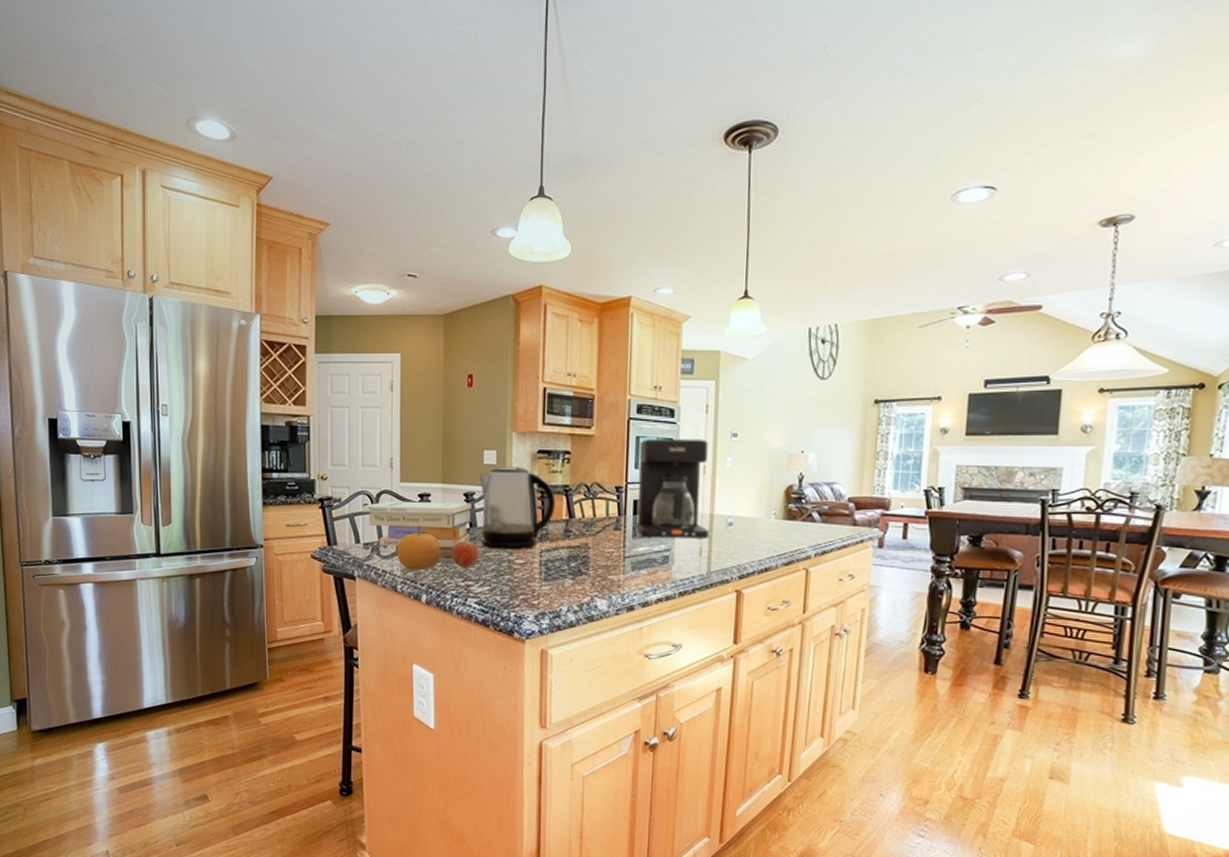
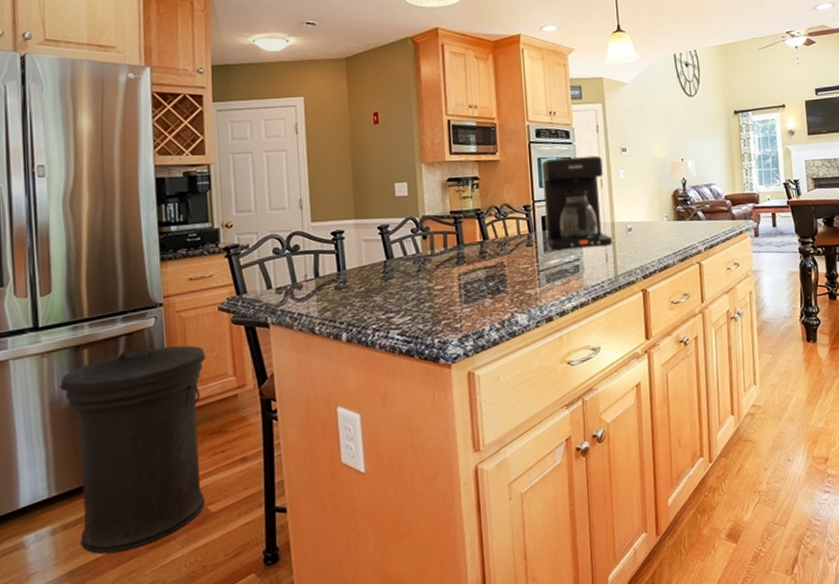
trash can: none [176,584,298,760] -> present [59,345,206,554]
books: present [361,500,473,557] -> none [271,235,389,298]
fruit: present [397,525,442,571] -> none [312,263,360,310]
fruit: present [451,536,480,568] -> none [369,269,399,301]
kettle: present [480,465,556,550] -> none [392,195,469,278]

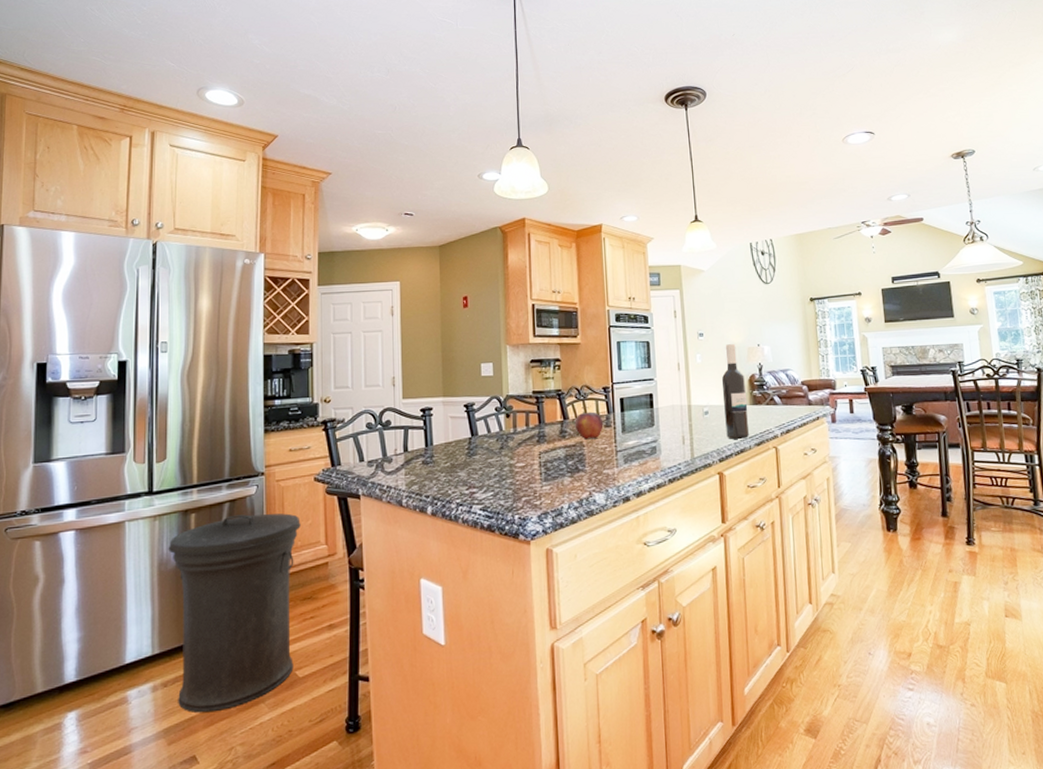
fruit: none [495,231,525,260] -> present [574,411,604,440]
coffee maker: present [541,155,613,251] -> none [620,340,690,432]
wine bottle: none [645,159,674,256] -> present [721,344,750,440]

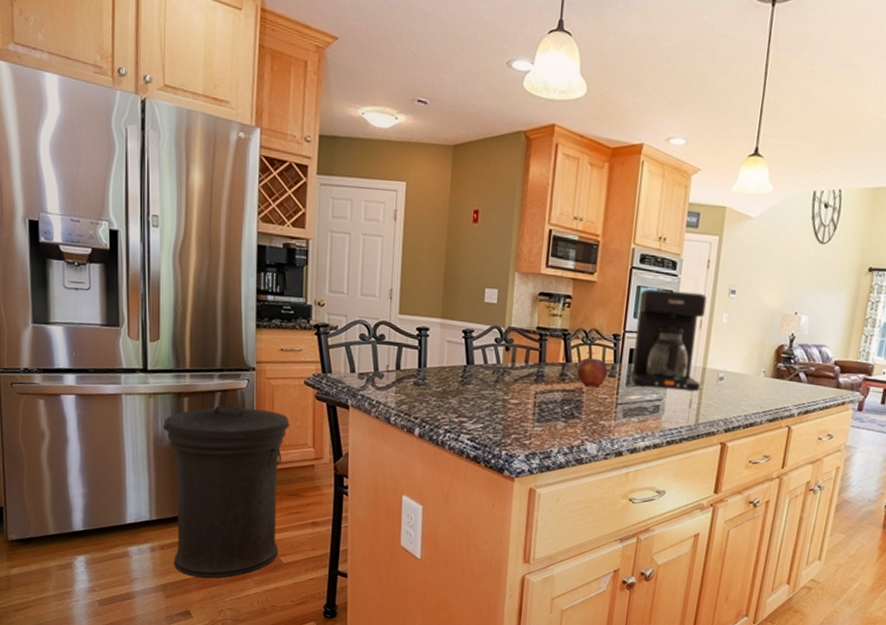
coffee maker: none [620,340,690,432] -> present [629,289,707,392]
wine bottle: present [721,344,750,440] -> none [738,307,772,413]

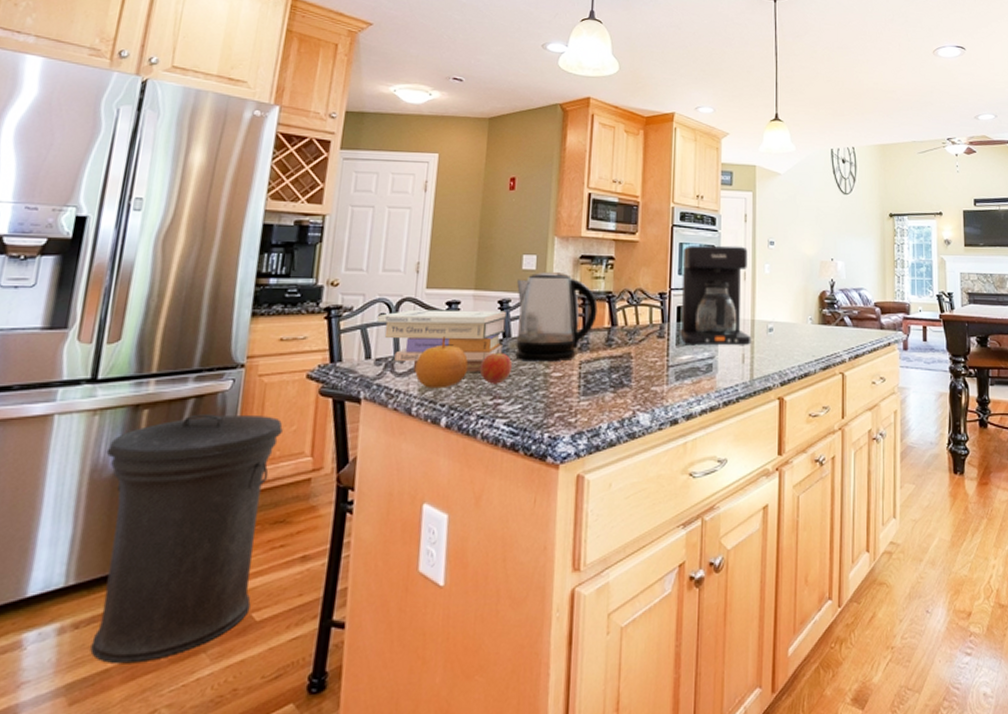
books: none [358,332,471,393] -> present [376,309,507,373]
fruit: none [392,359,437,404] -> present [415,337,469,389]
fruit: none [446,373,476,405] -> present [479,348,513,384]
kettle: none [477,305,554,390] -> present [515,271,598,362]
fruit: present [576,357,608,388] -> none [623,319,656,351]

